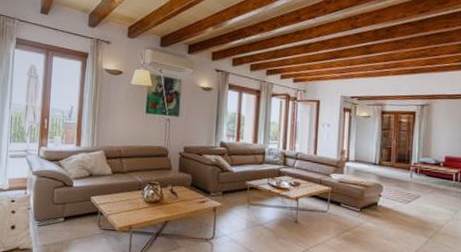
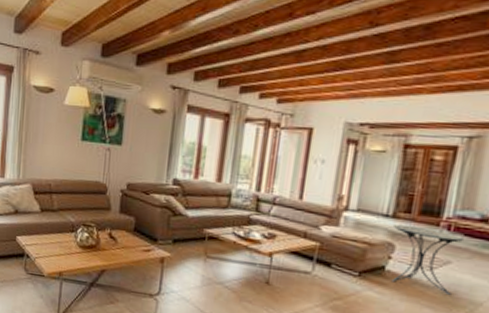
side table: none [379,170,426,221] -> present [390,224,464,295]

